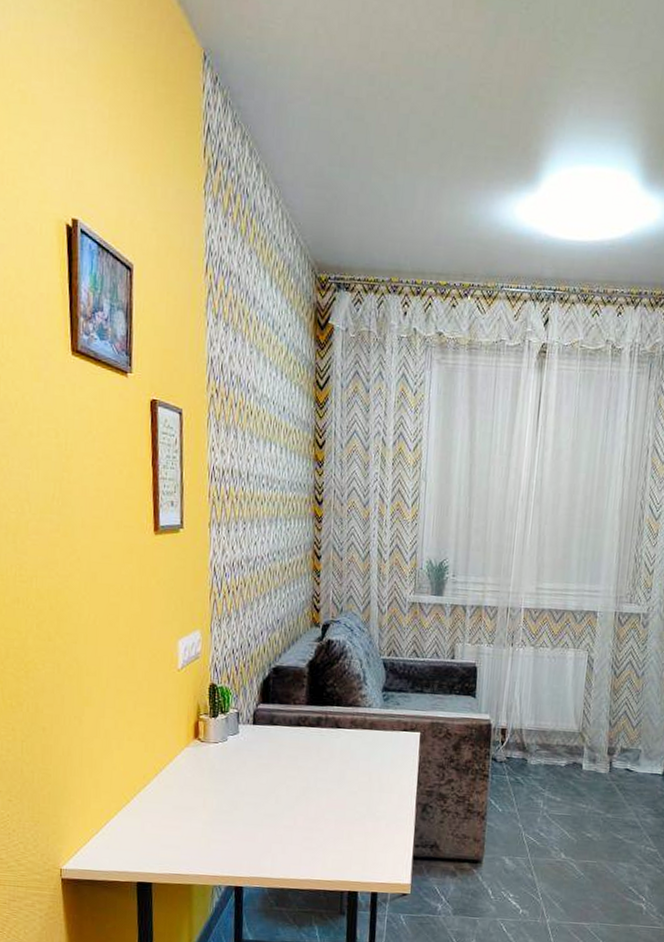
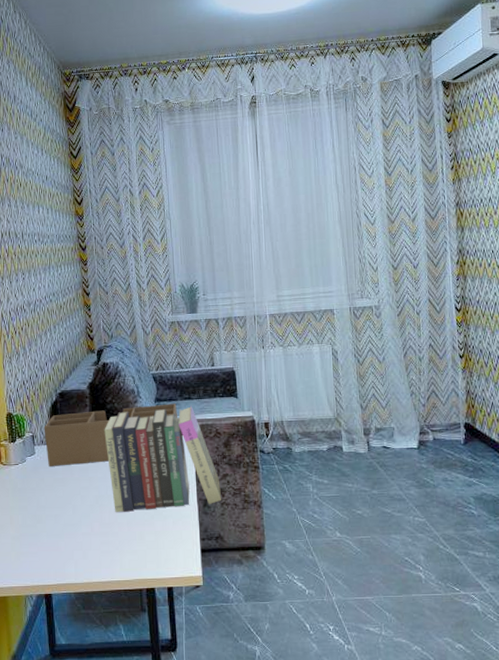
desk organizer: none [251,692,407,751] -> present [44,403,178,467]
books: none [320,697,444,810] -> present [104,405,222,513]

